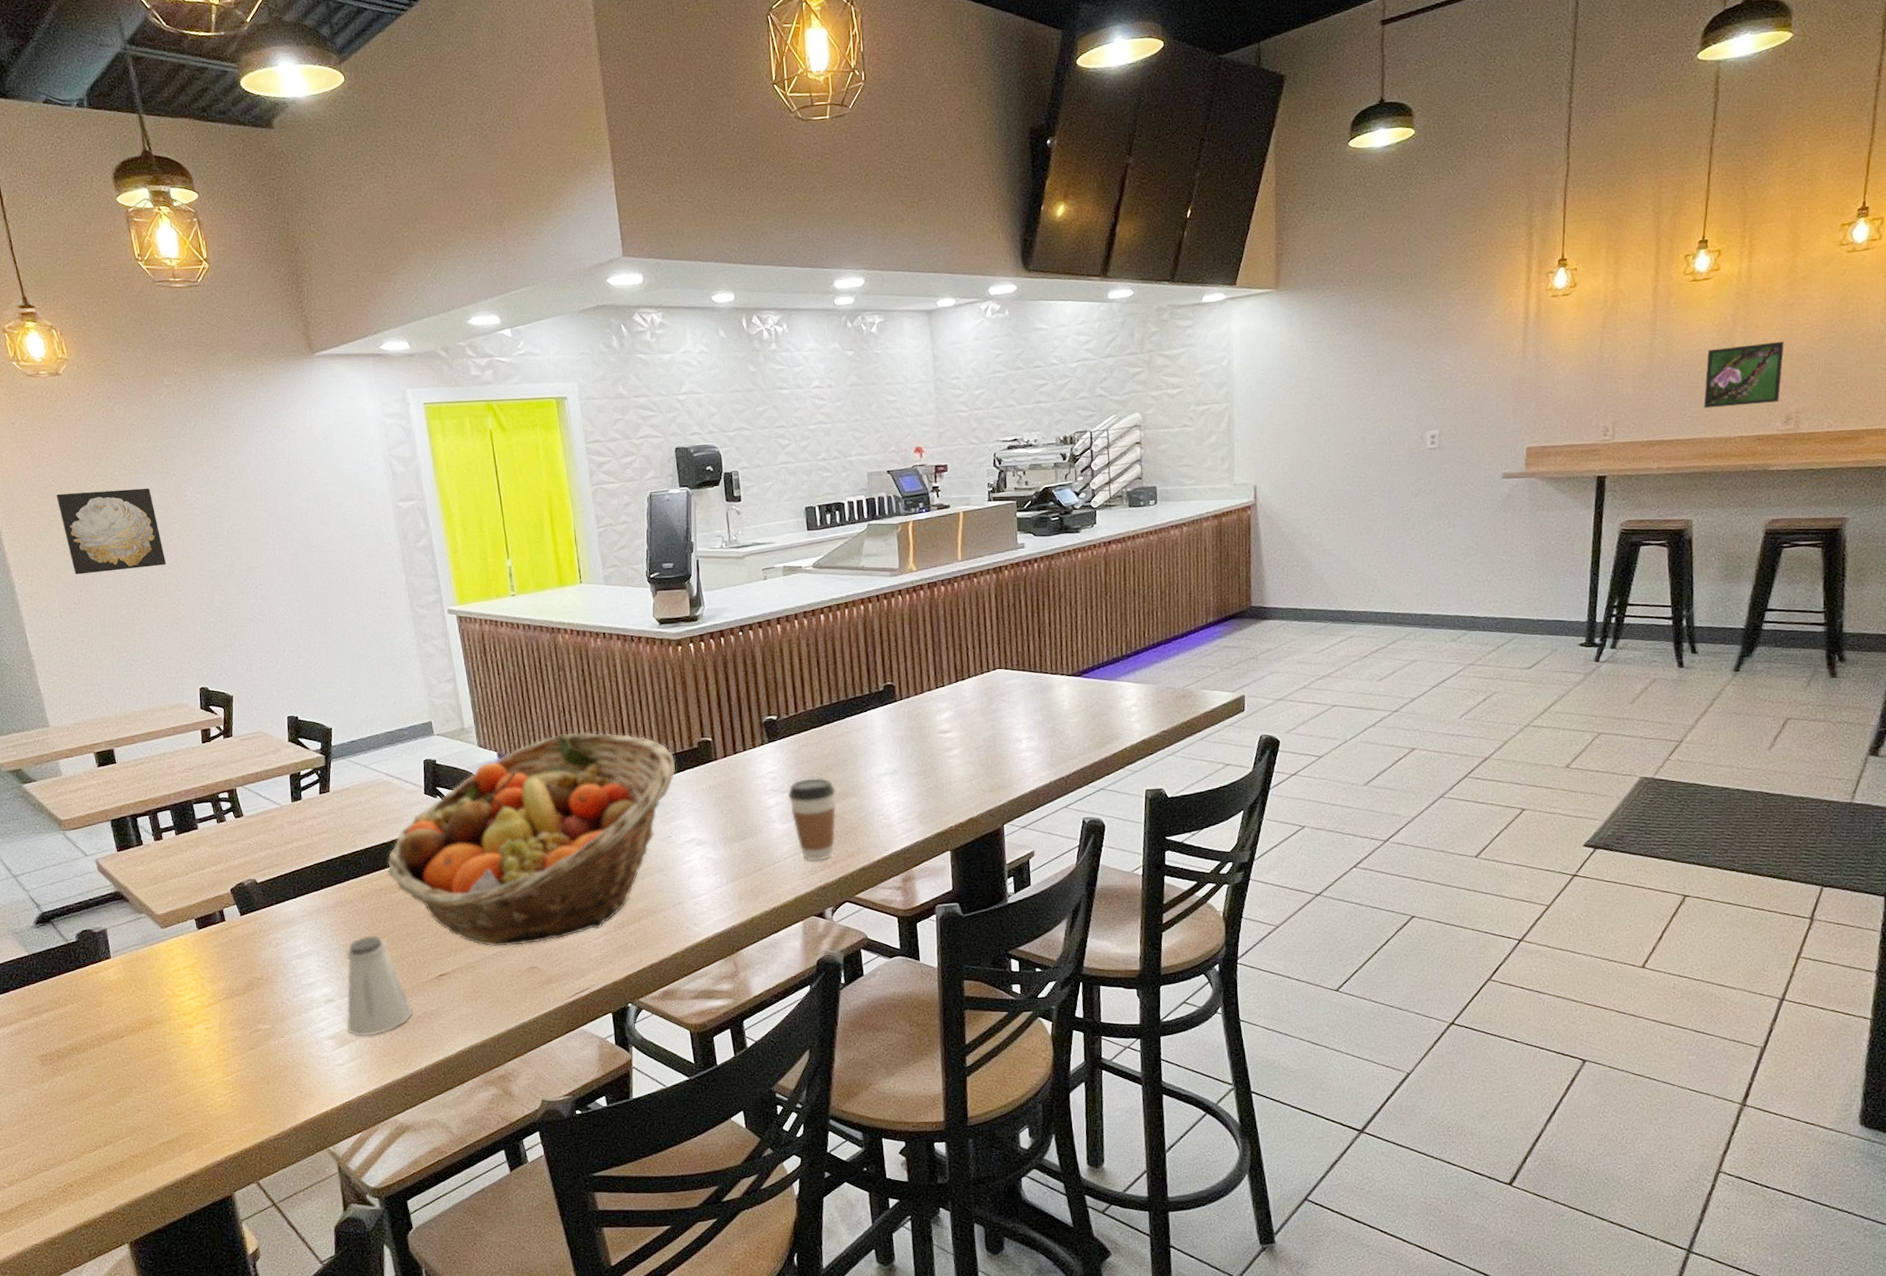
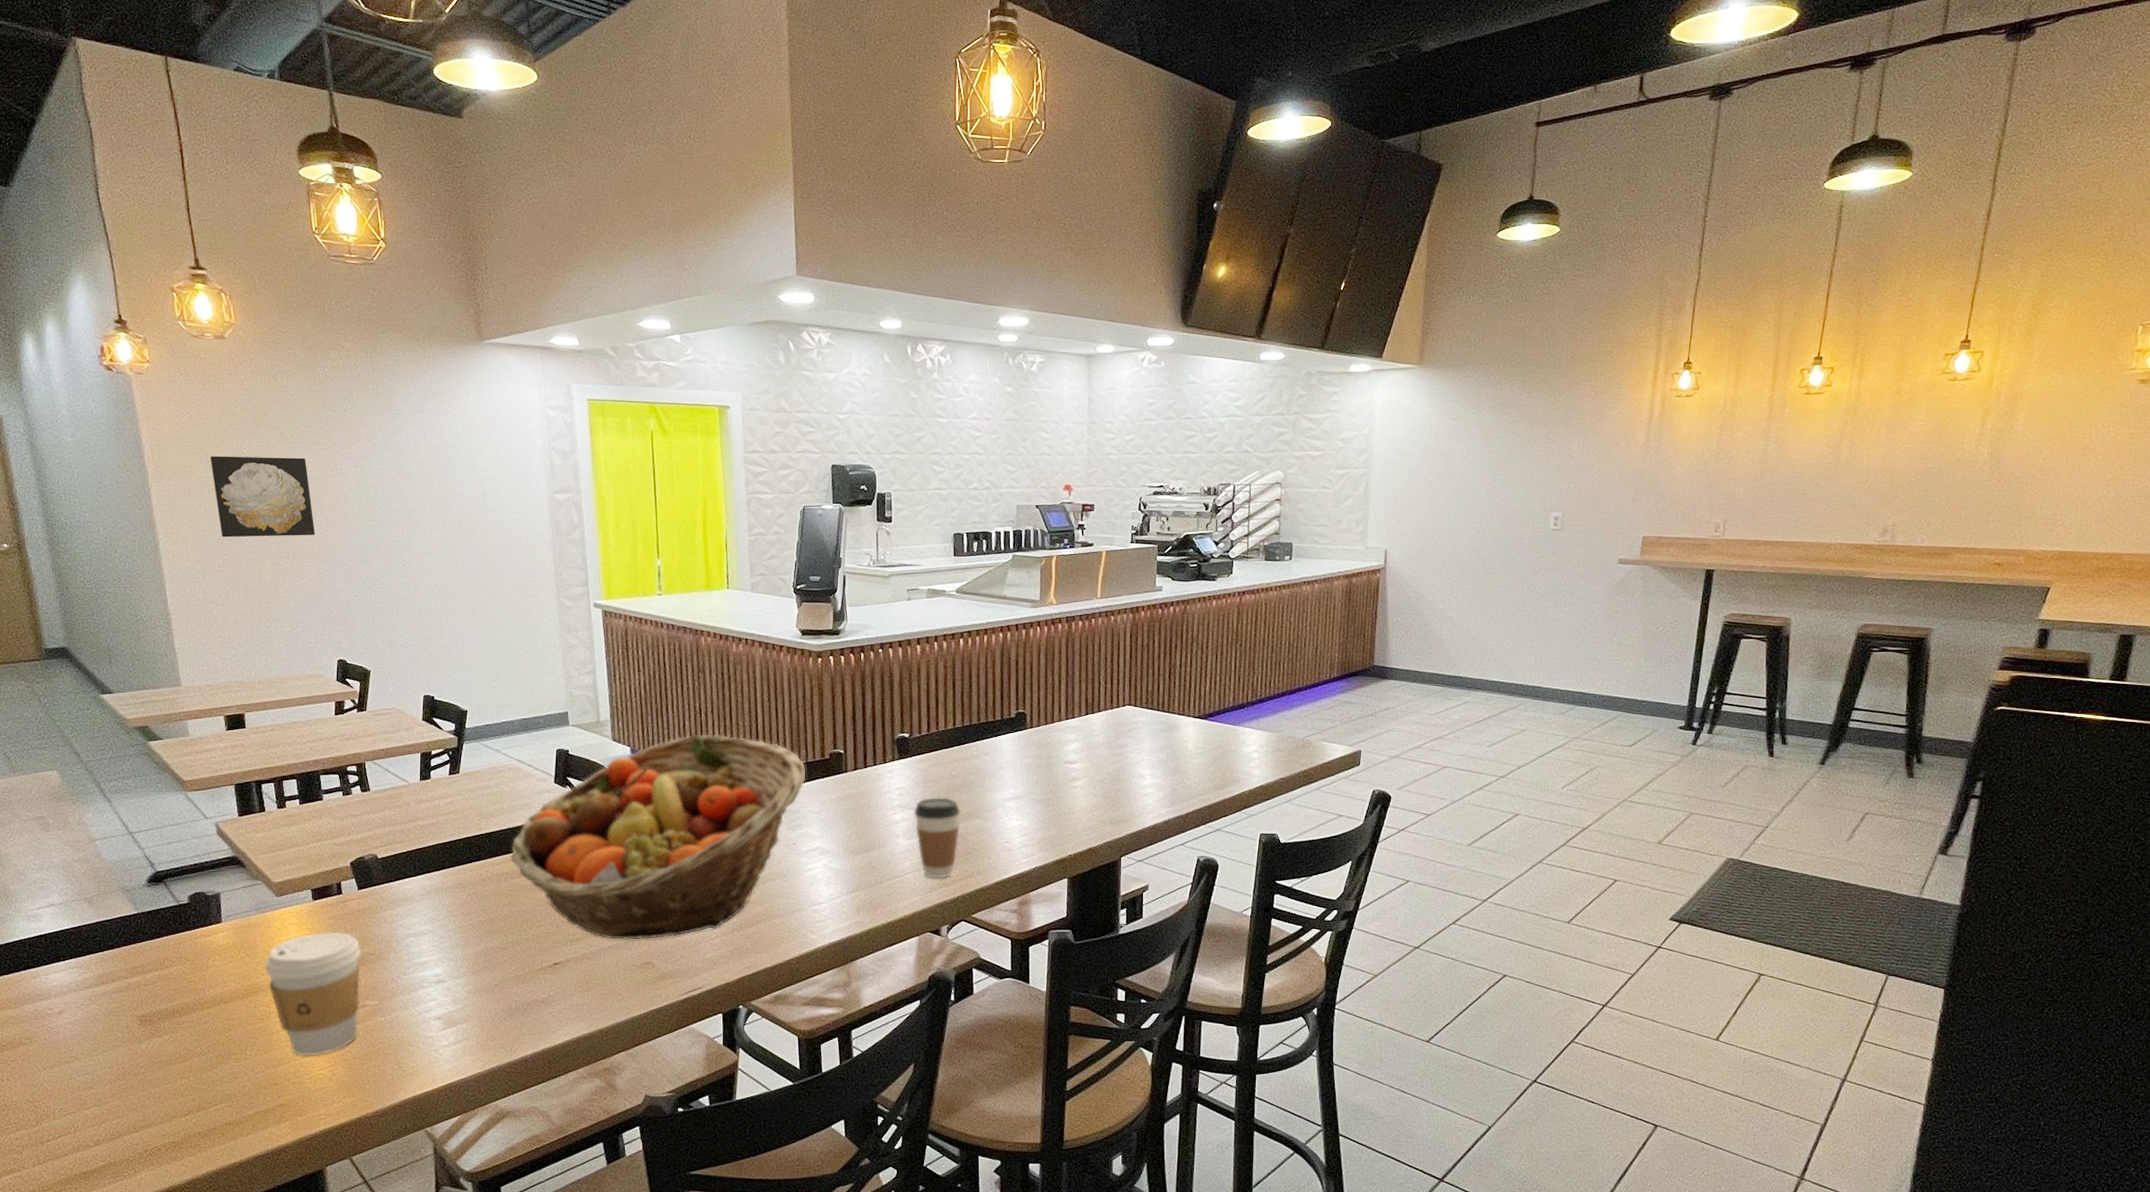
coffee cup: none [156,958,253,1084] -> present [265,931,362,1057]
saltshaker: present [345,935,413,1037] -> none [456,919,523,1019]
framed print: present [1704,341,1784,409] -> none [1809,457,1886,515]

